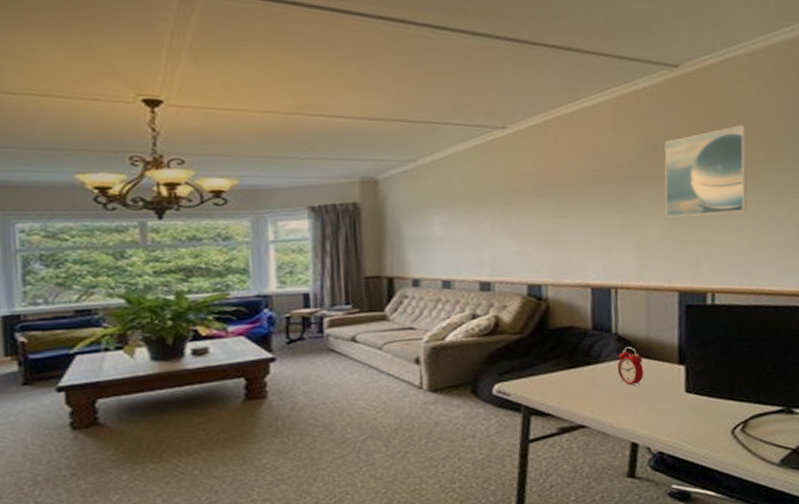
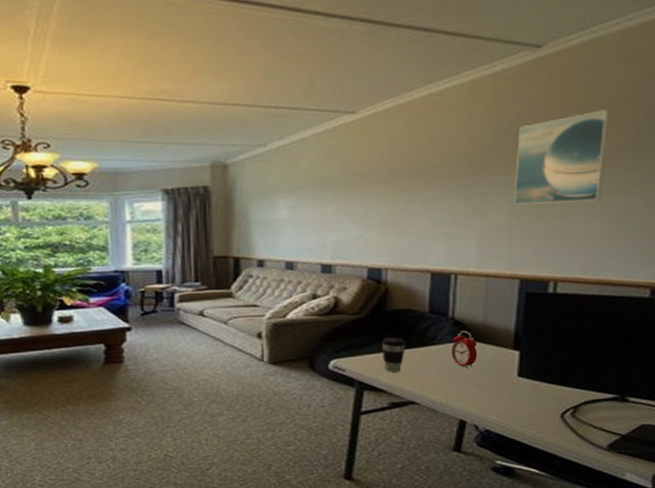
coffee cup: none [546,356,571,394] -> present [382,337,405,372]

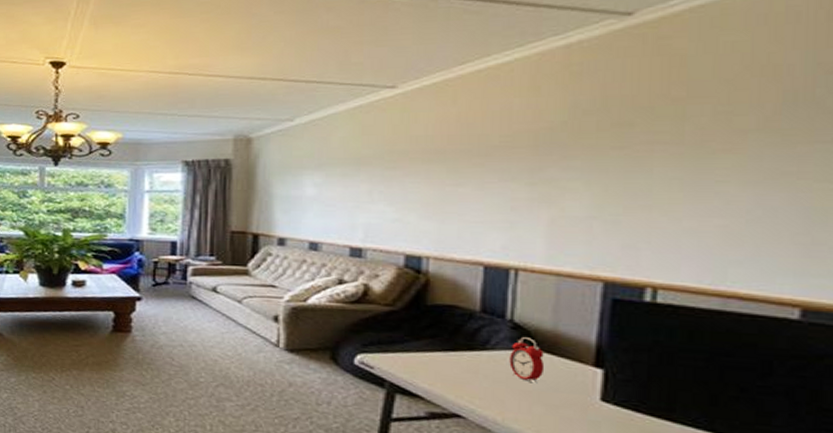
coffee cup: present [382,337,405,372] -> none [419,335,449,377]
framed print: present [513,109,610,206] -> none [594,85,732,195]

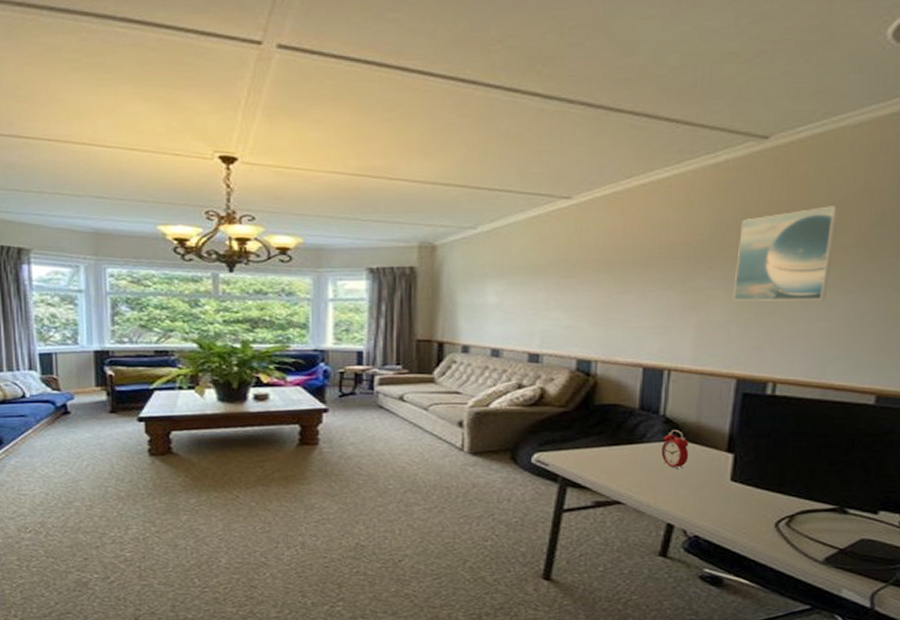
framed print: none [594,85,732,195] -> present [732,206,839,302]

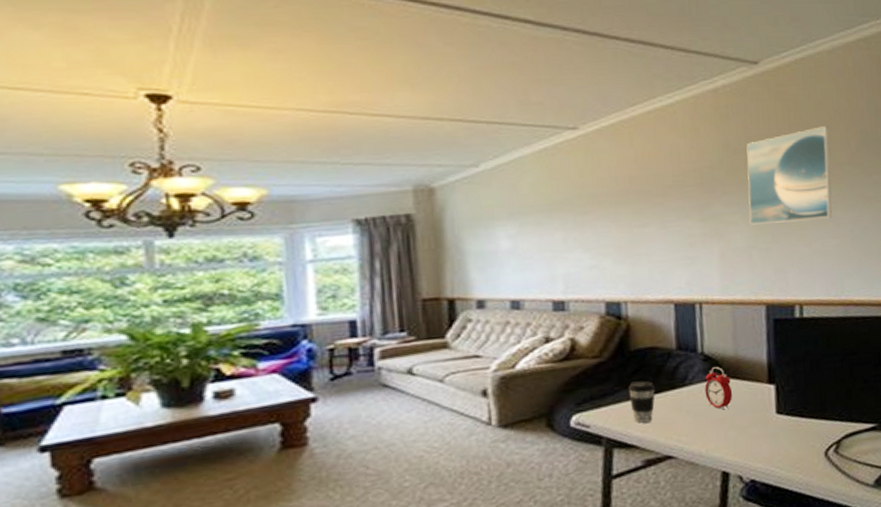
coffee cup: none [588,432,613,469] -> present [628,380,656,423]

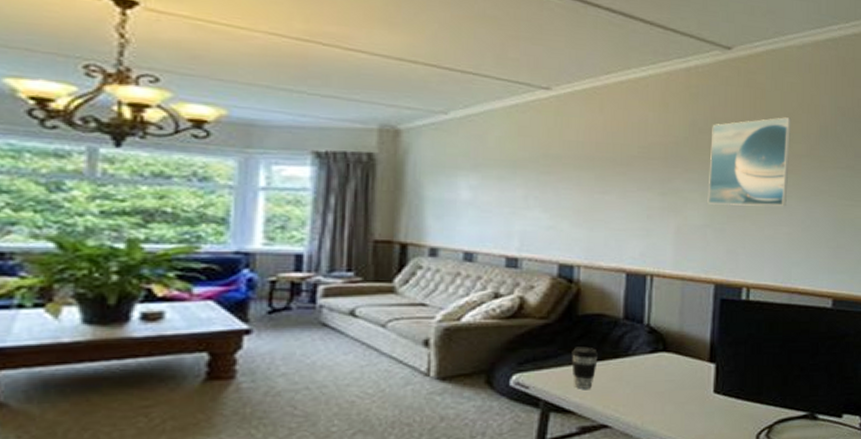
alarm clock: present [704,367,733,410] -> none [647,340,674,384]

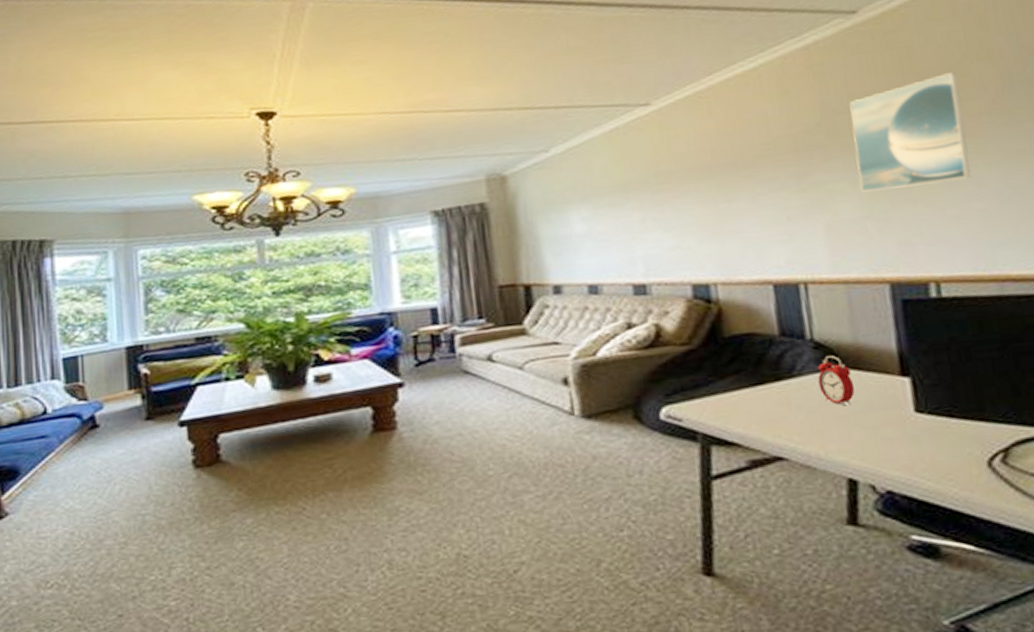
coffee cup: present [571,346,598,389] -> none [724,370,758,418]
alarm clock: none [647,340,674,384] -> present [817,356,855,406]

